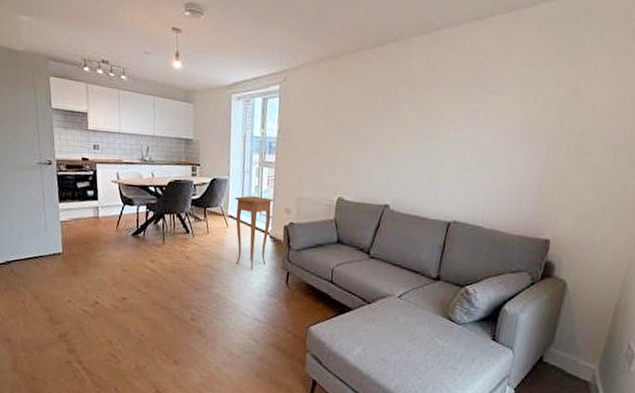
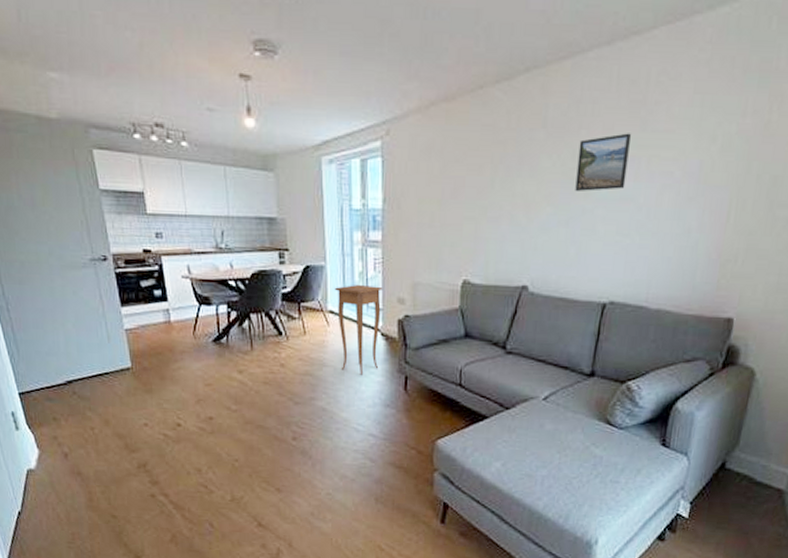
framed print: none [429,92,473,134] -> present [575,133,631,192]

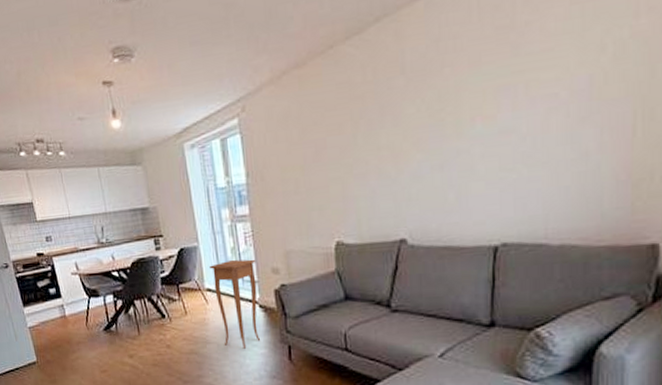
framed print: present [575,133,631,192] -> none [444,61,503,134]

